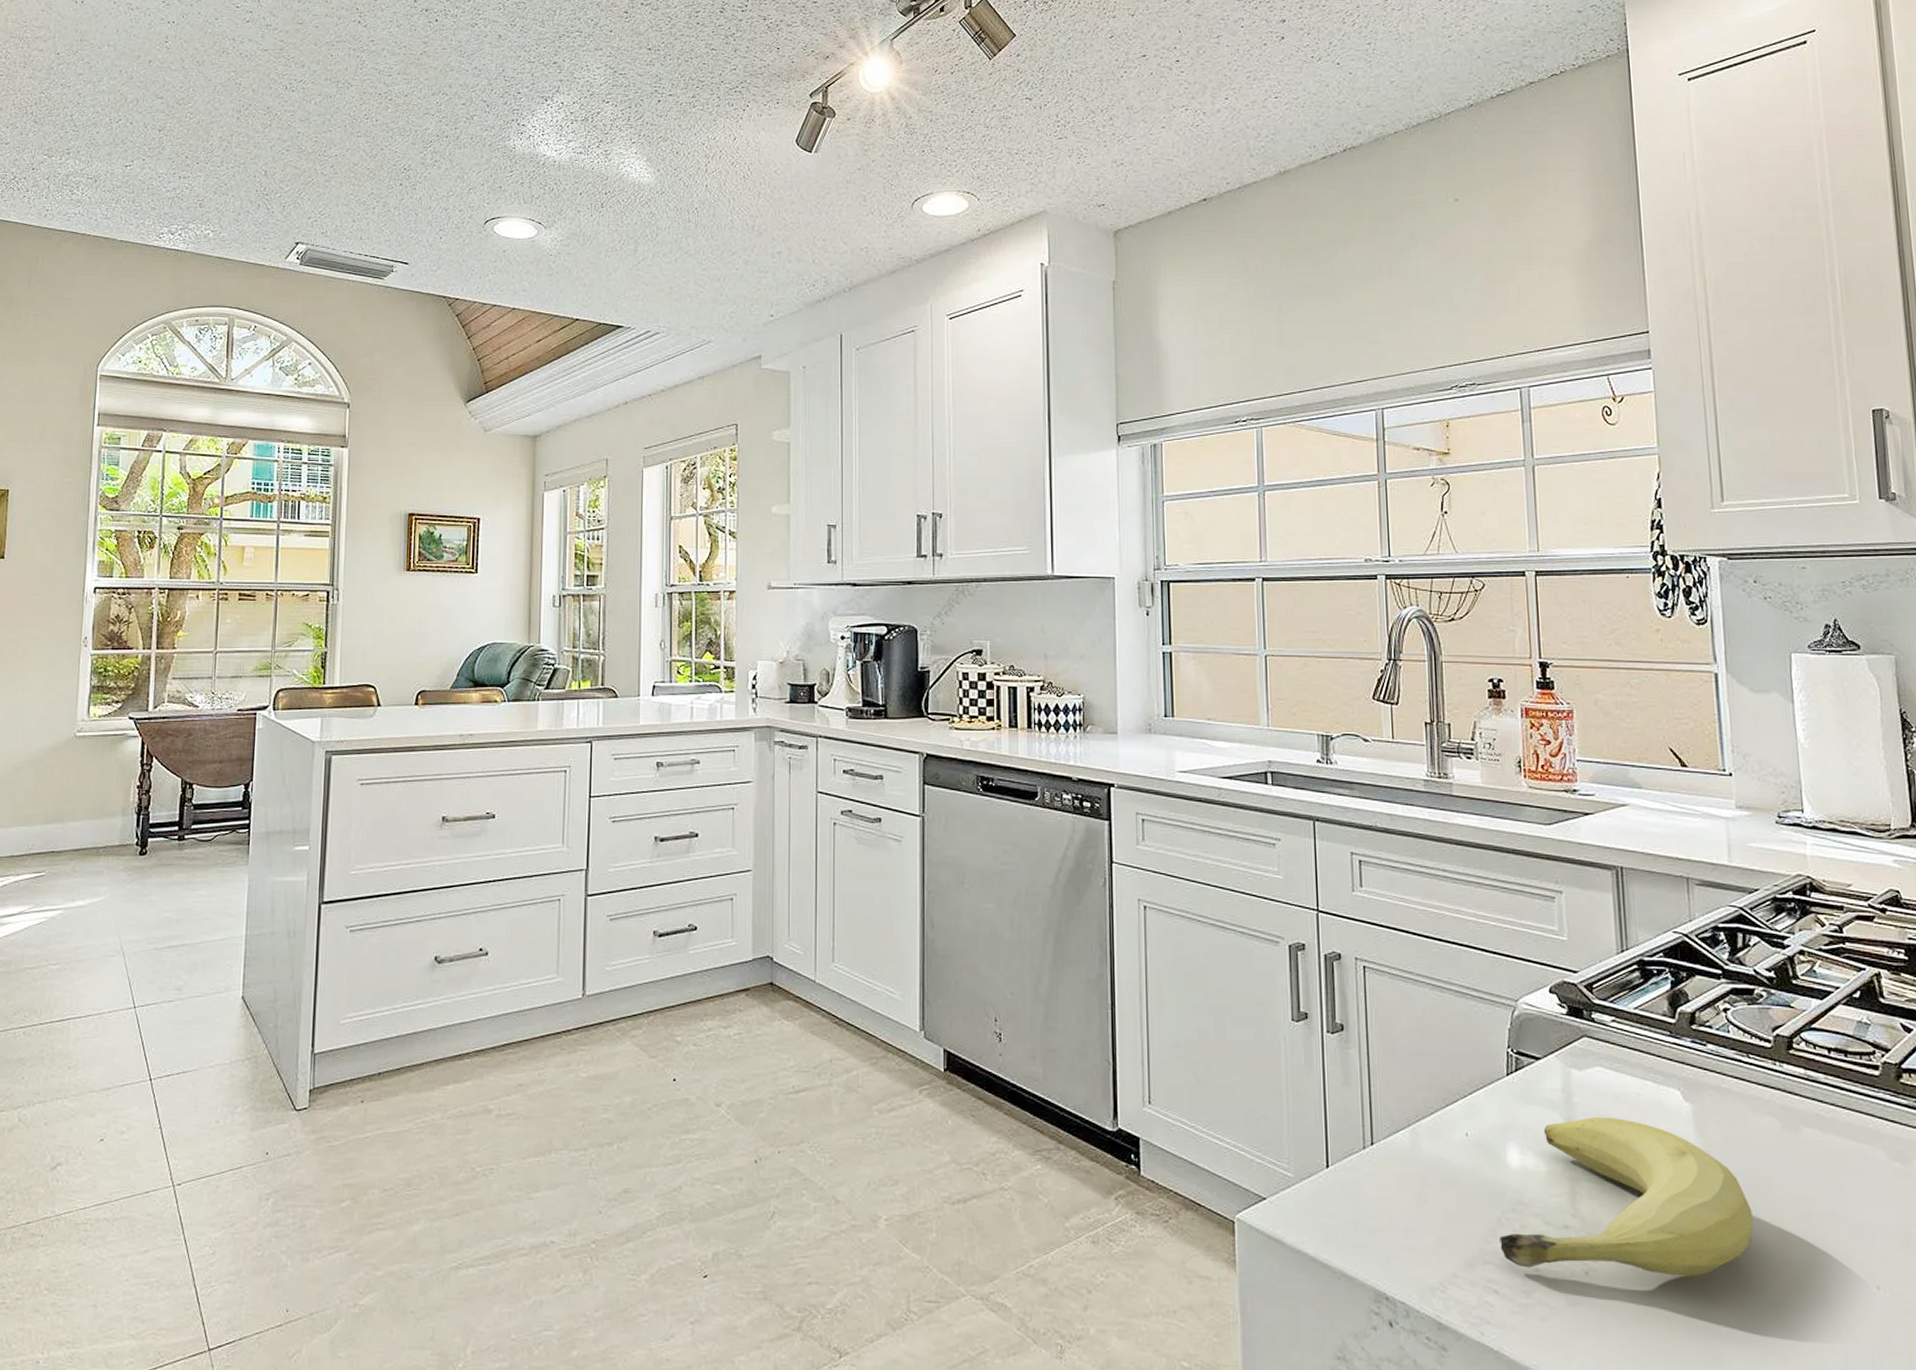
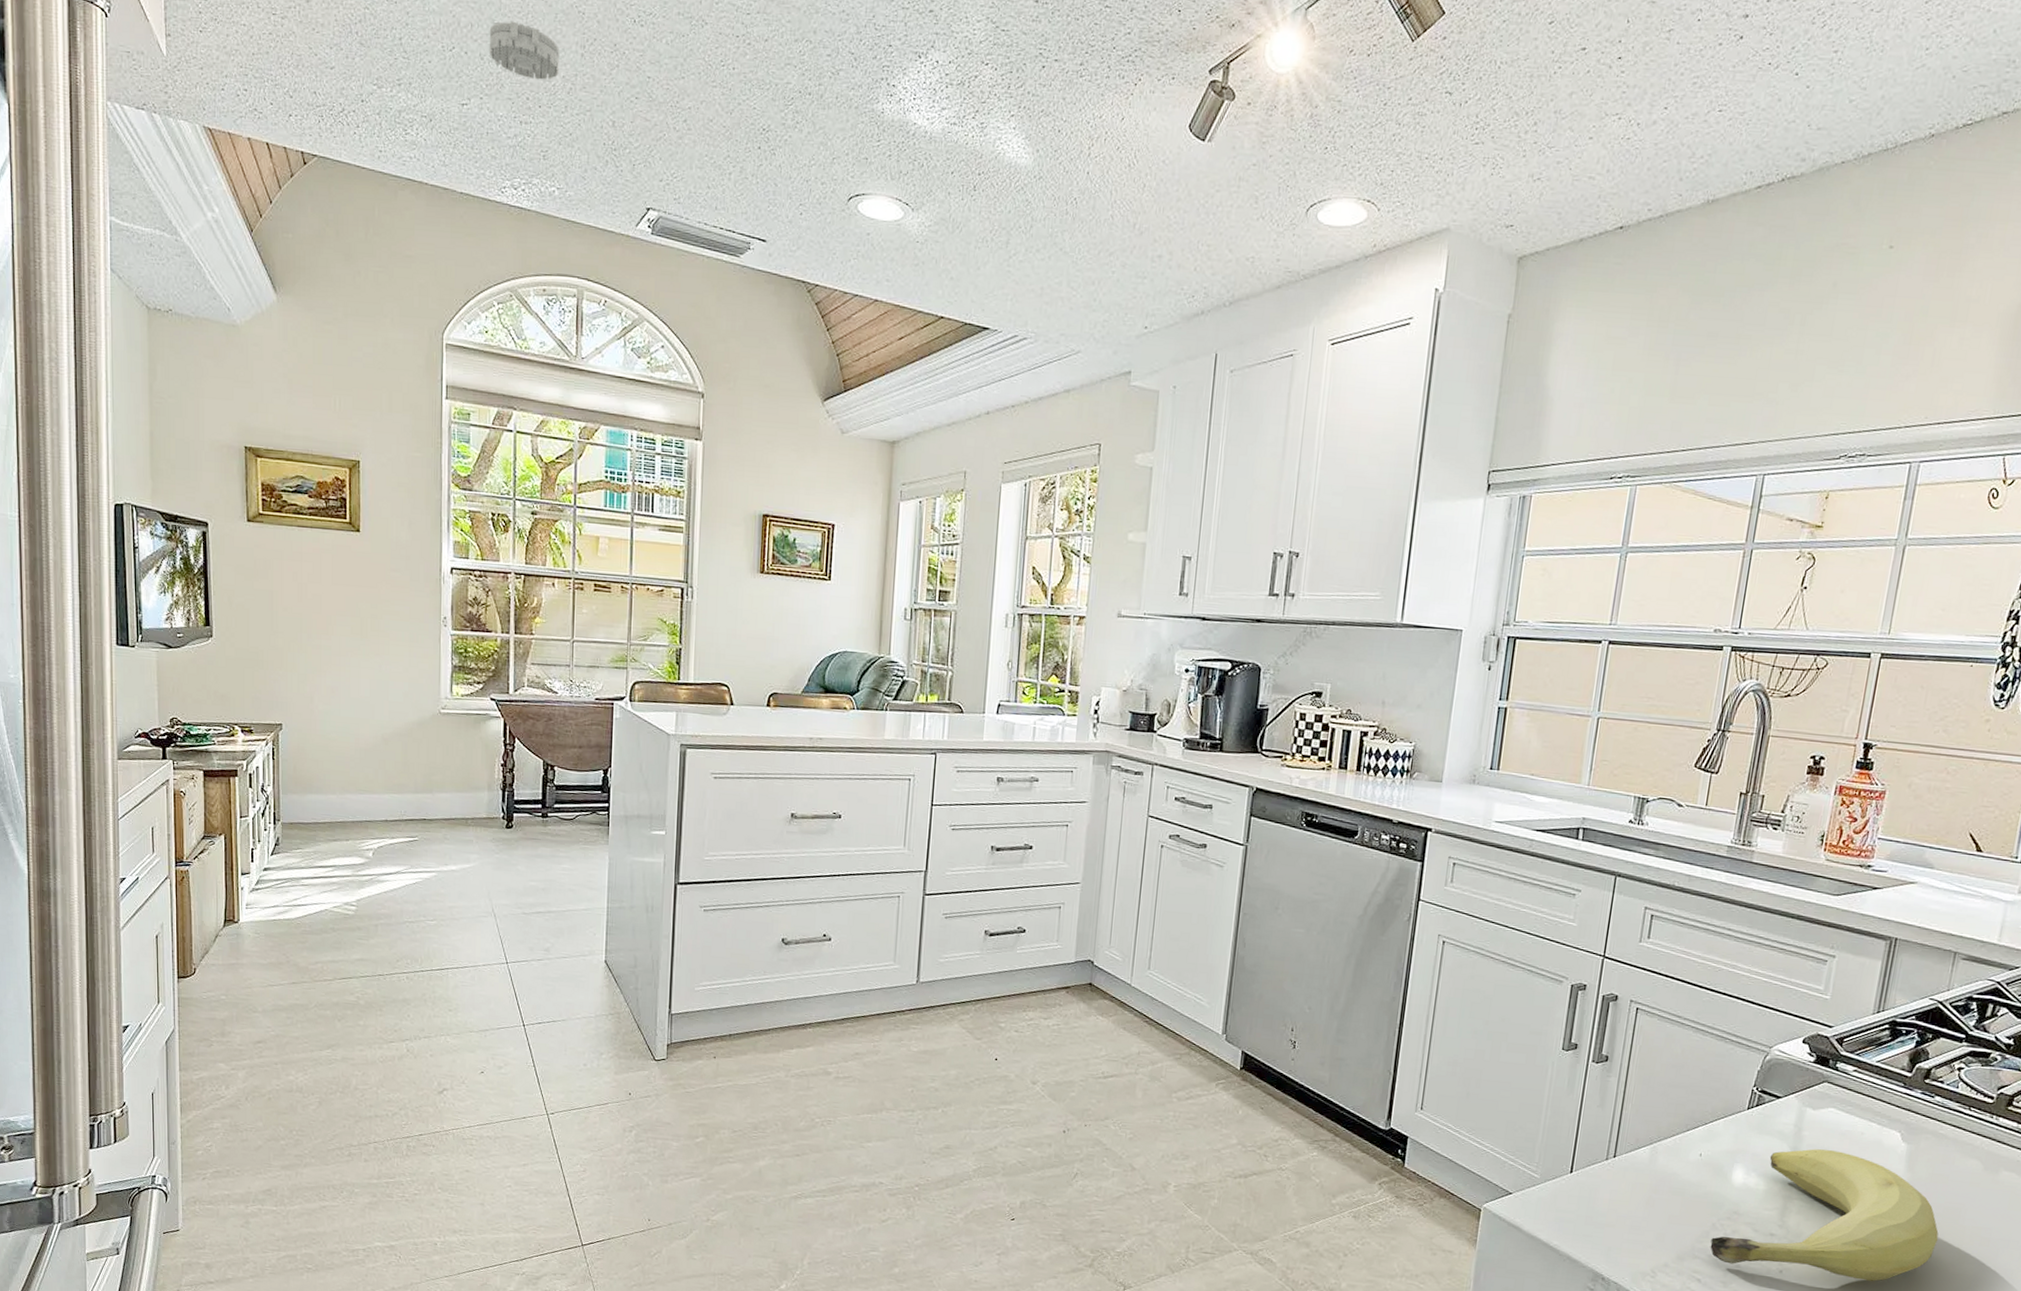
smoke detector: none [152,94,217,141] -> present [489,21,559,80]

